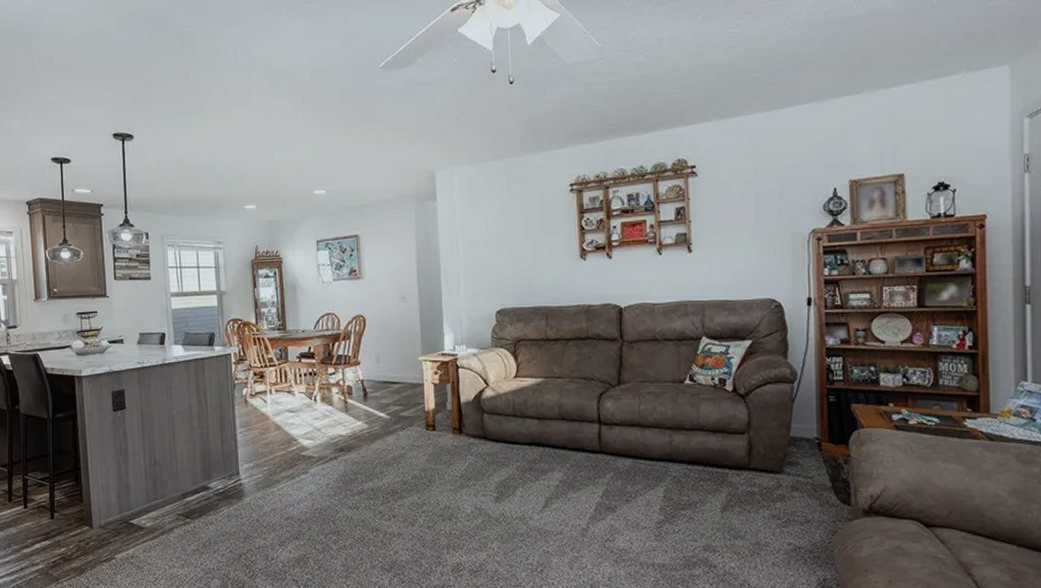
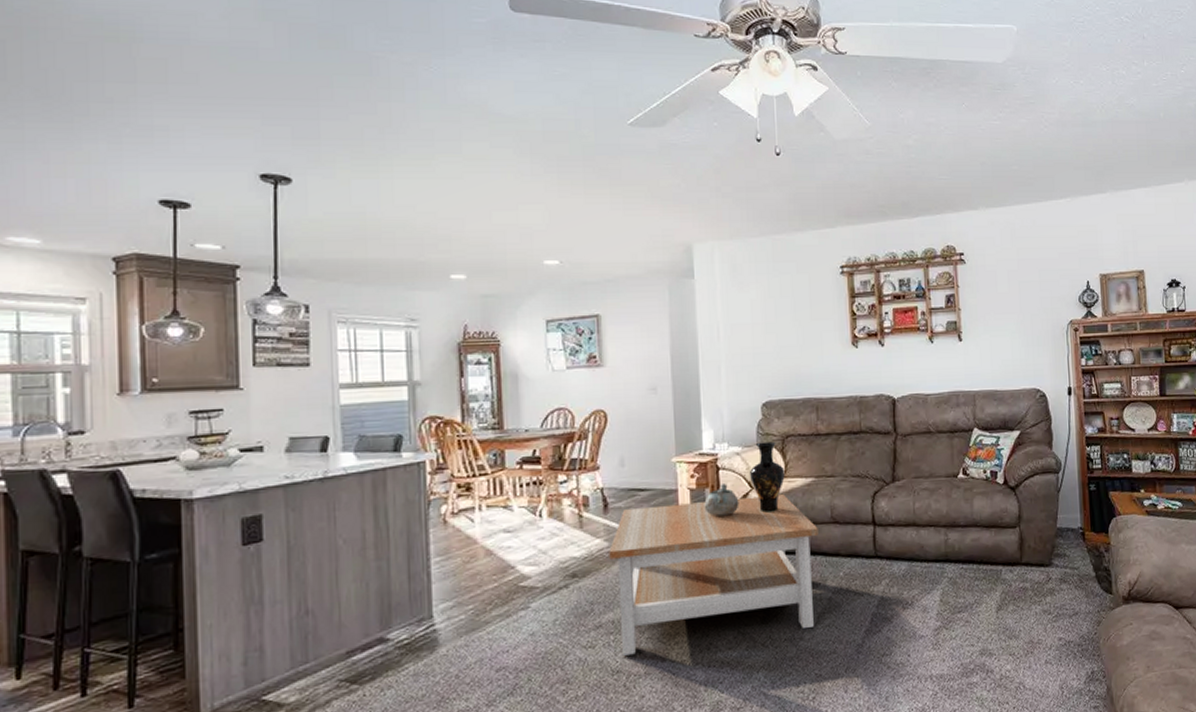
coffee table: none [368,392,547,518] -> present [609,494,819,656]
decorative bowl: none [446,380,476,408] -> present [704,484,739,517]
vase: none [486,345,517,407] -> present [750,441,785,513]

